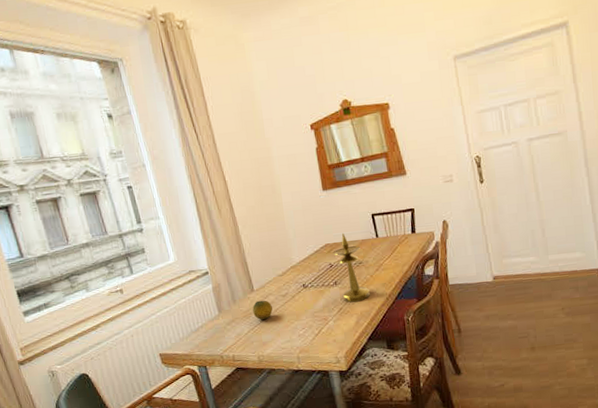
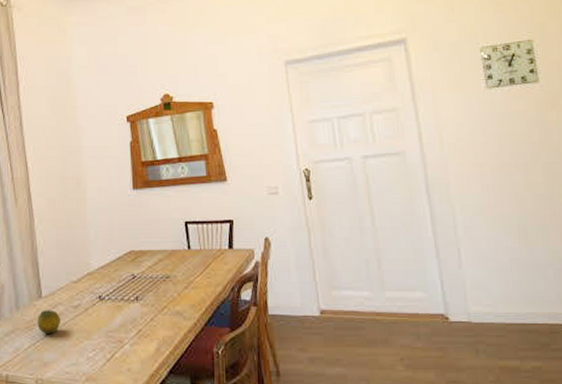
candlestick: present [333,232,371,303] -> none [137,239,177,324]

